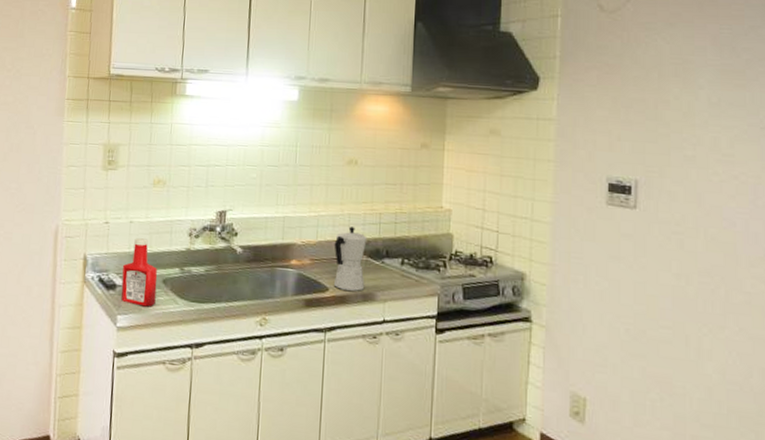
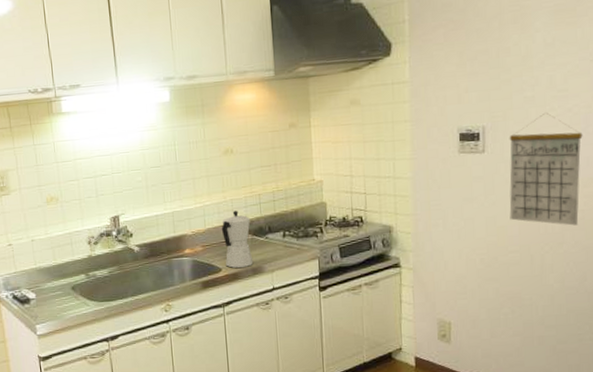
ketchup bottle: present [121,238,157,307] -> none [33,253,69,314]
calendar: none [662,176,751,310] -> present [509,112,583,226]

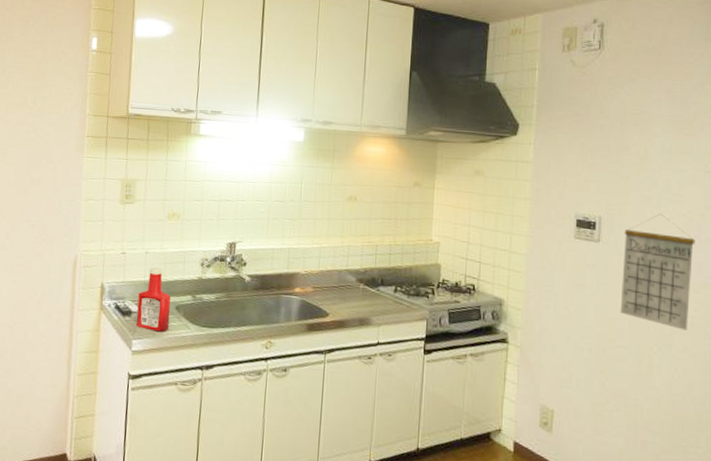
ketchup bottle: none [33,253,69,314] -> present [136,267,171,332]
moka pot: present [221,211,254,269] -> none [334,257,365,317]

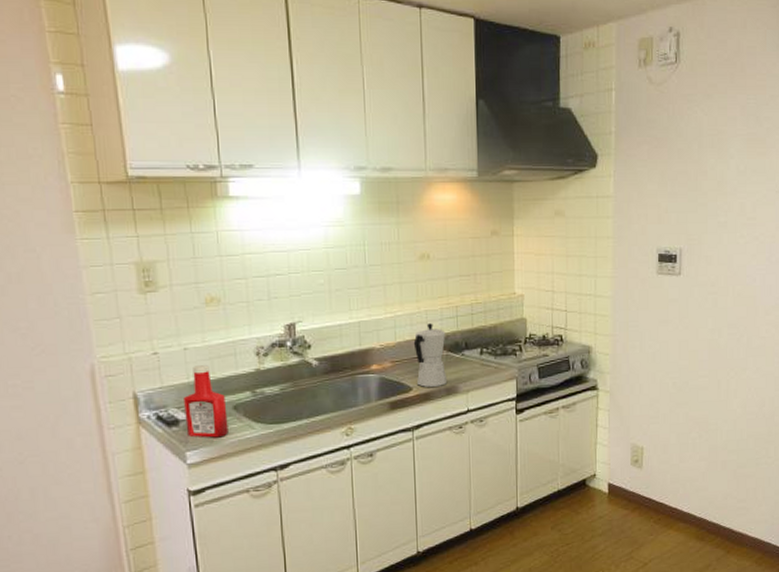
moka pot: none [334,257,365,317] -> present [413,323,448,388]
calendar: present [620,213,695,331] -> none [701,239,767,352]

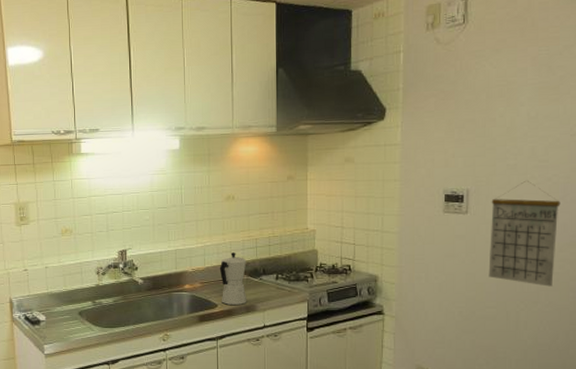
ketchup bottle: present [184,365,229,438] -> none [44,280,75,336]
calendar: none [701,239,767,352] -> present [488,180,561,287]

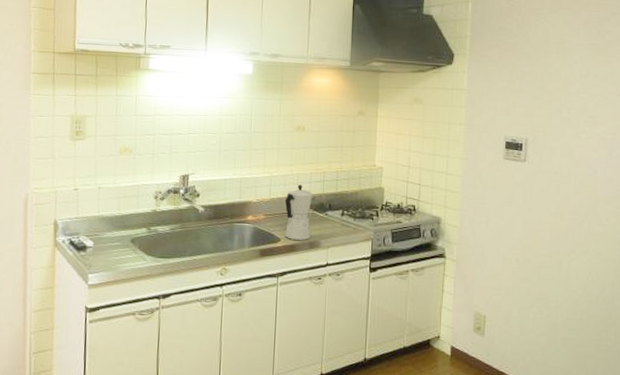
calendar: present [488,180,561,287] -> none [543,134,608,238]

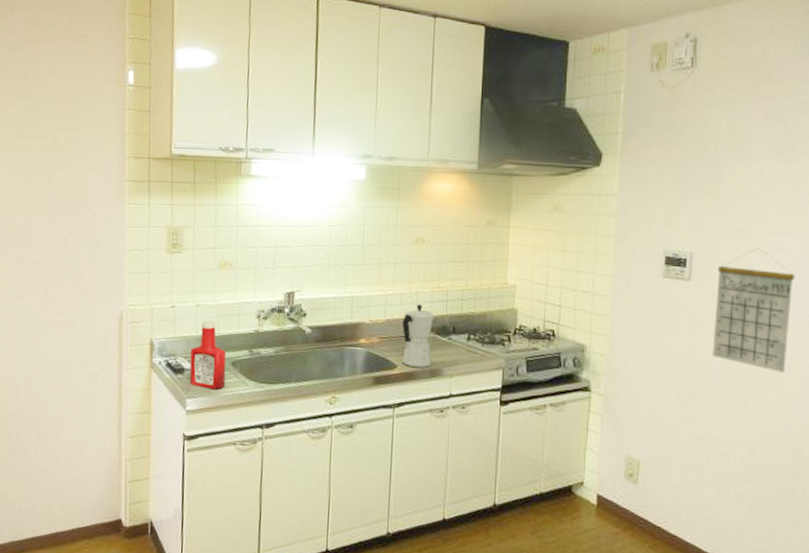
ketchup bottle: none [91,202,126,265] -> present [189,321,226,390]
calendar: none [543,134,608,238] -> present [712,247,795,373]

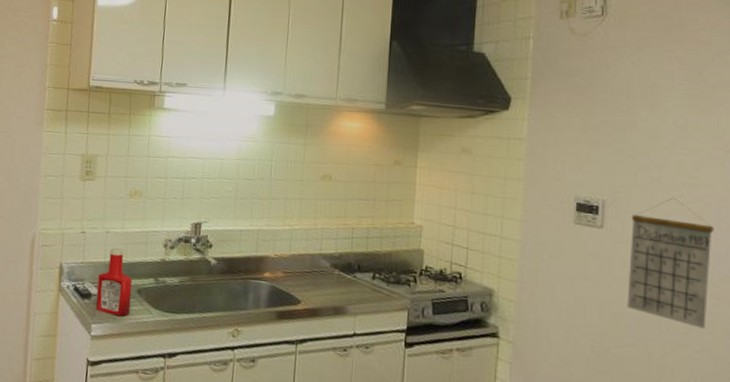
moka pot: present [402,304,435,368] -> none [306,241,340,305]

